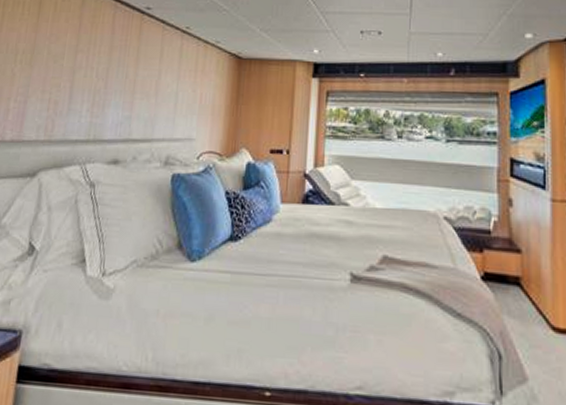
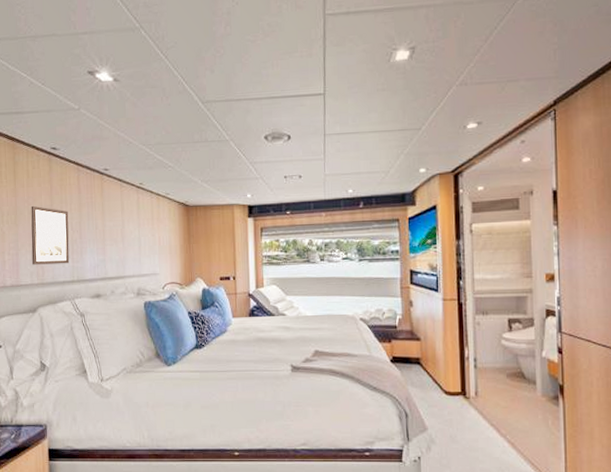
wall art: none [41,44,96,118] -> present [31,205,70,265]

